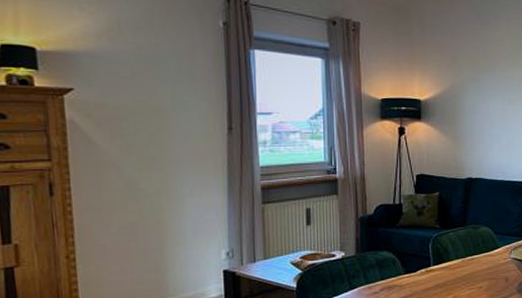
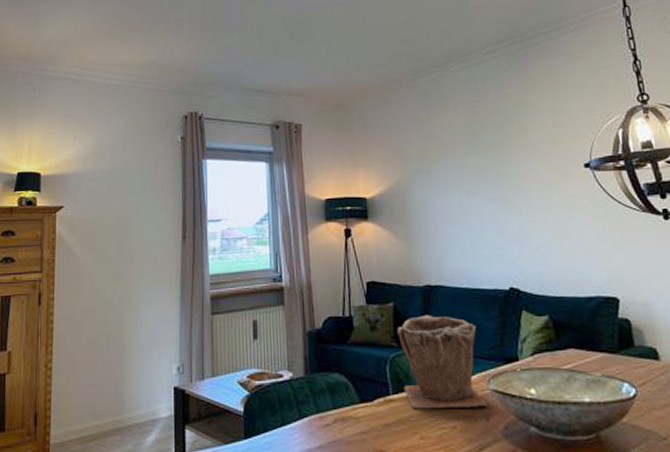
plant pot: none [441,202,507,276] -> present [397,314,487,409]

